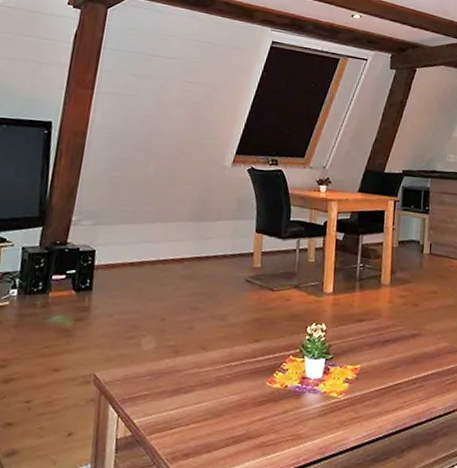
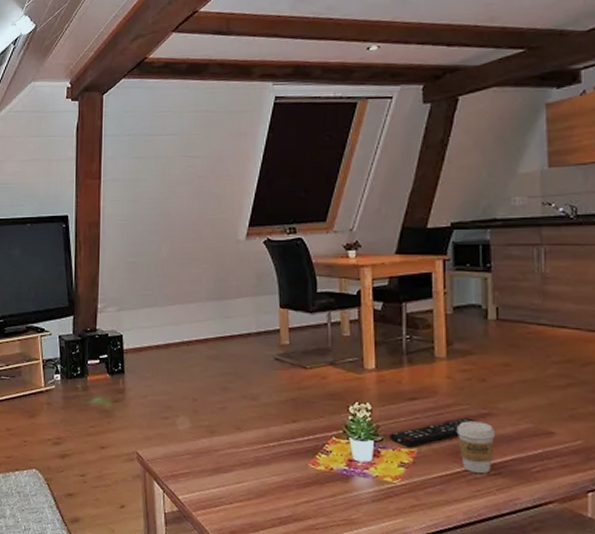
remote control: none [338,337,412,365] -> present [390,417,481,448]
coffee cup: none [392,340,421,387] -> present [456,421,494,474]

